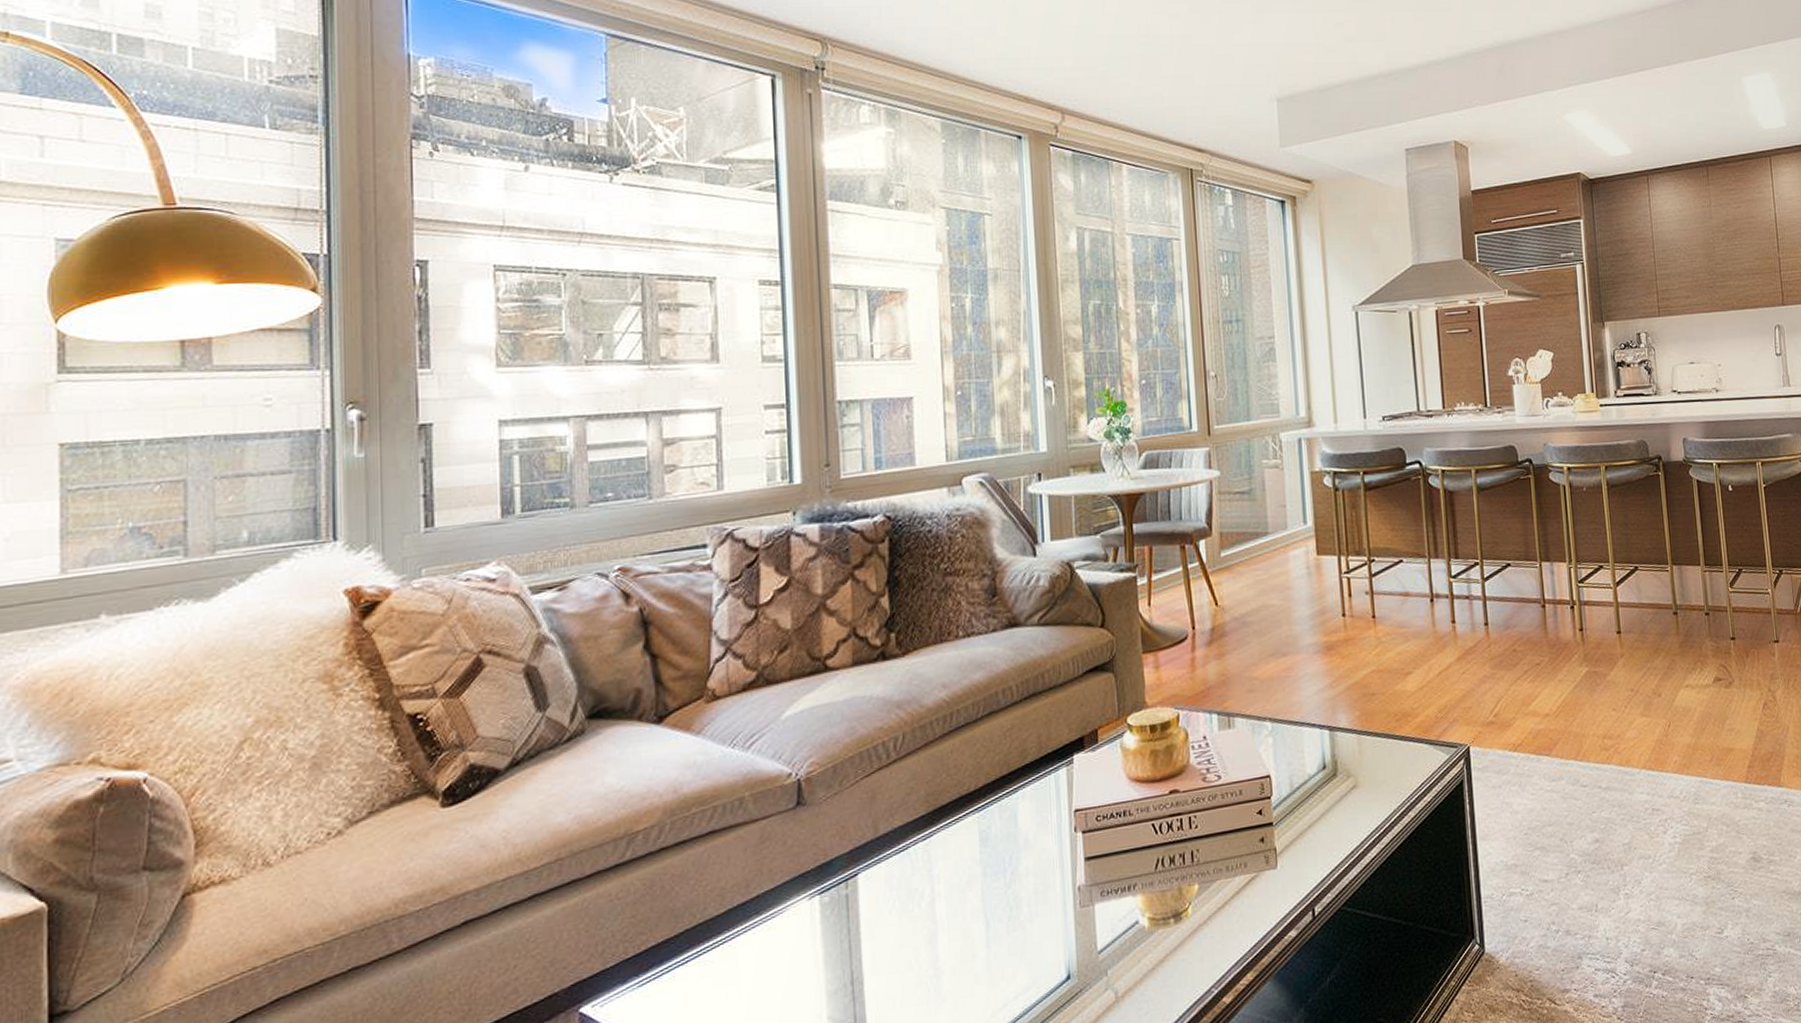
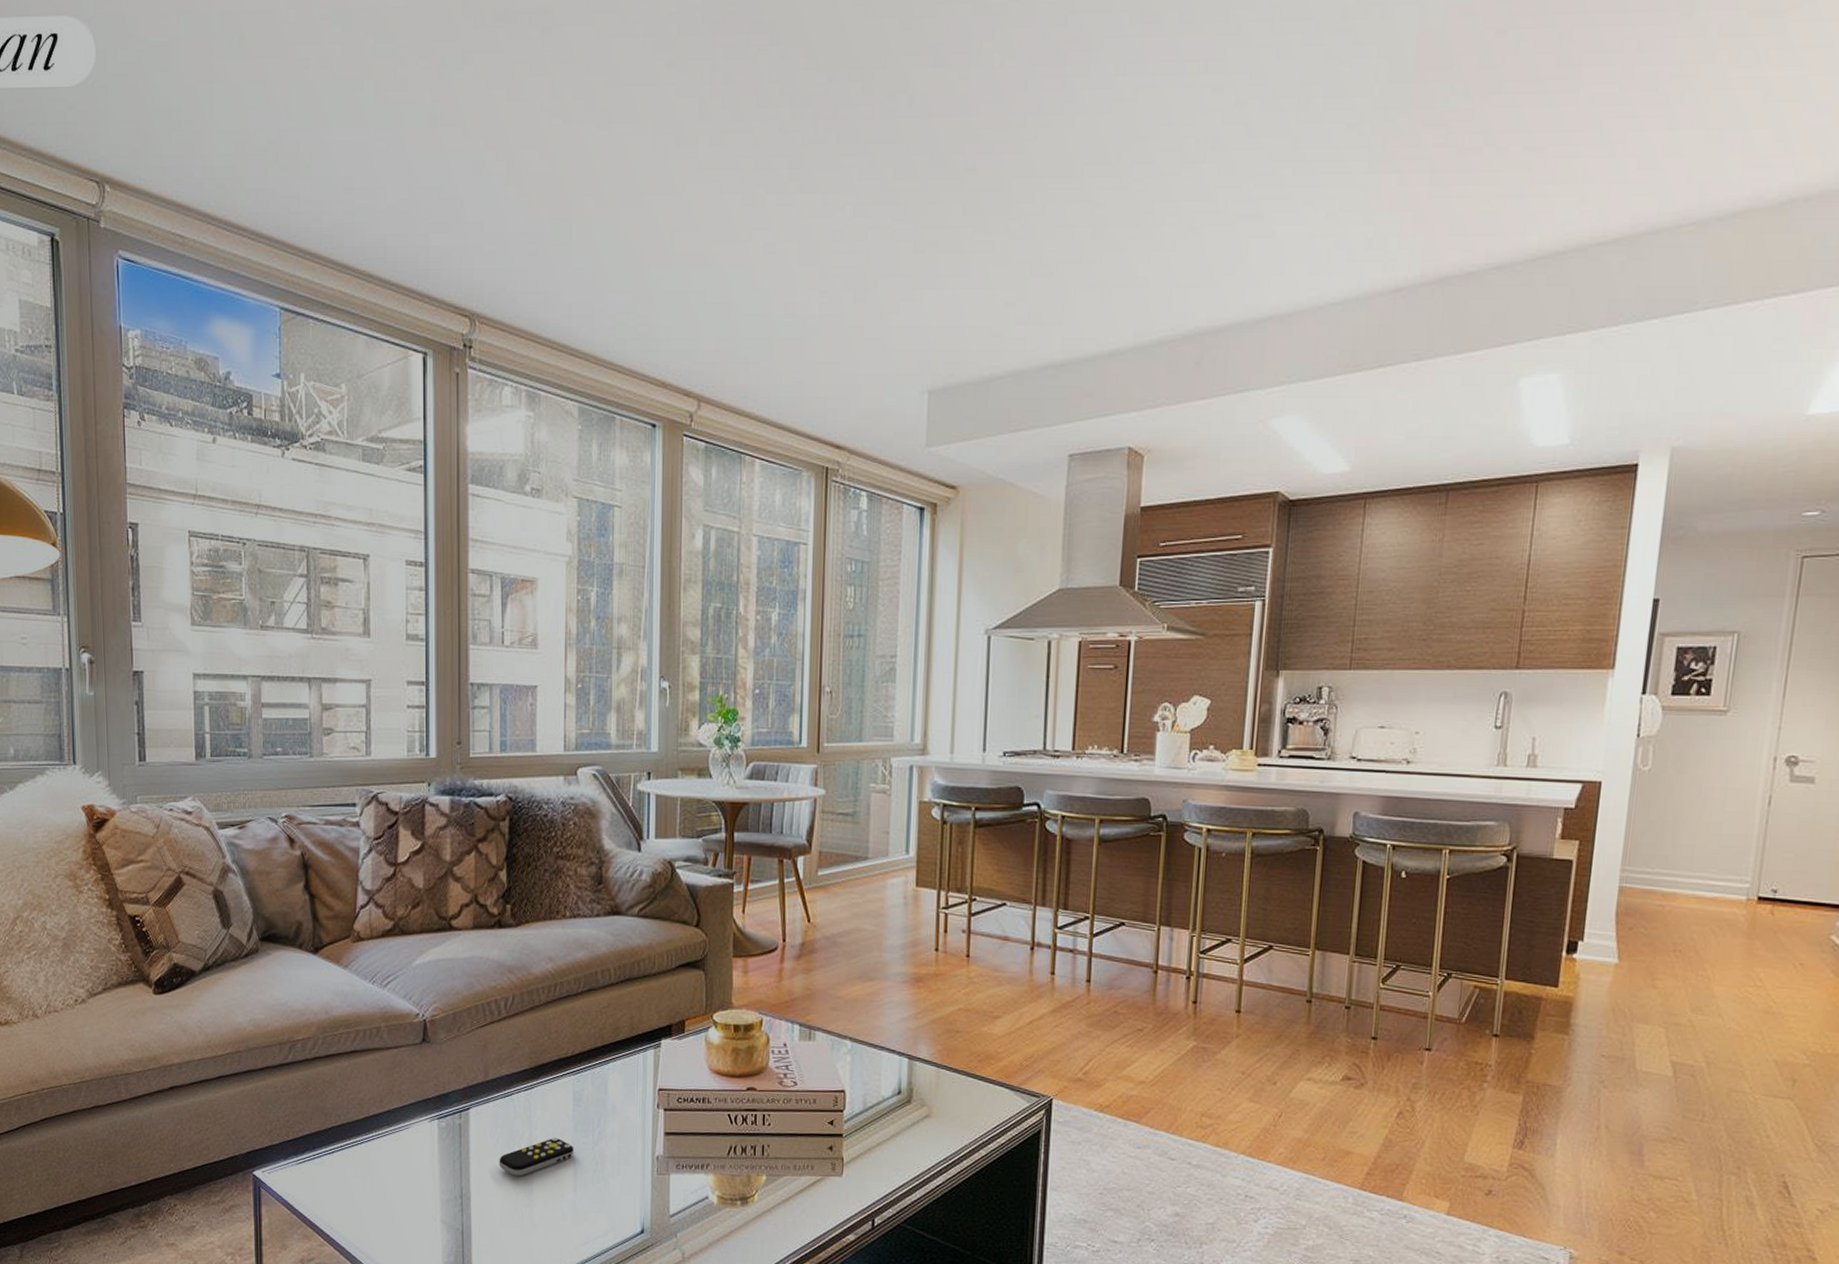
remote control: none [896,887,985,944] -> present [499,1137,574,1177]

